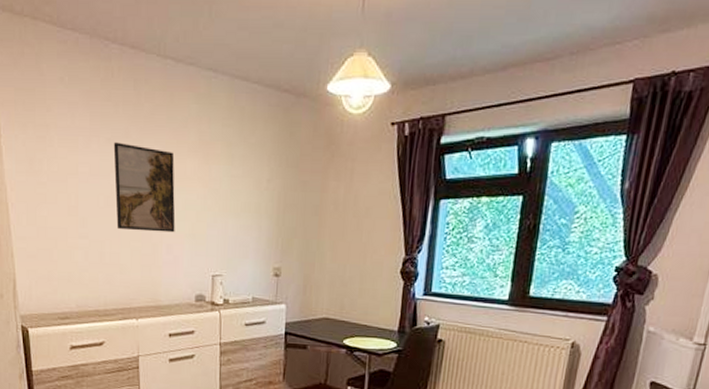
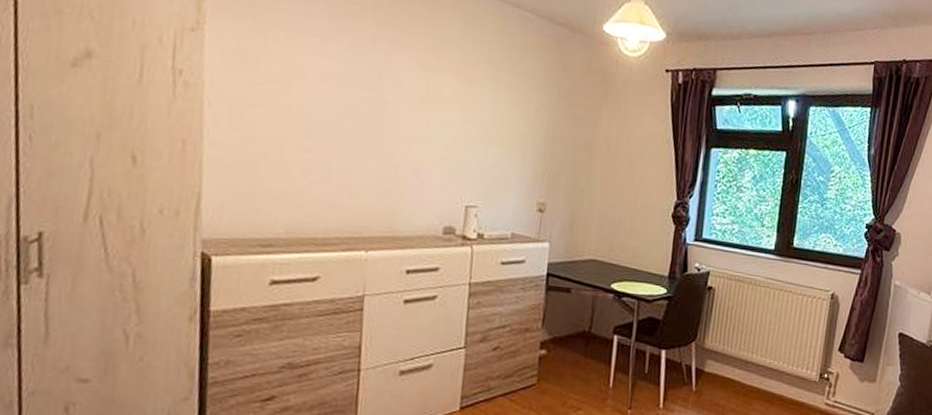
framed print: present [113,142,176,233] -> none [350,49,431,156]

